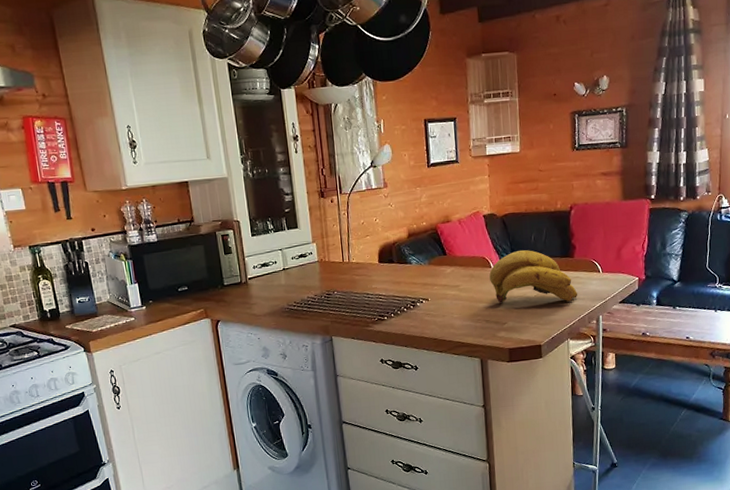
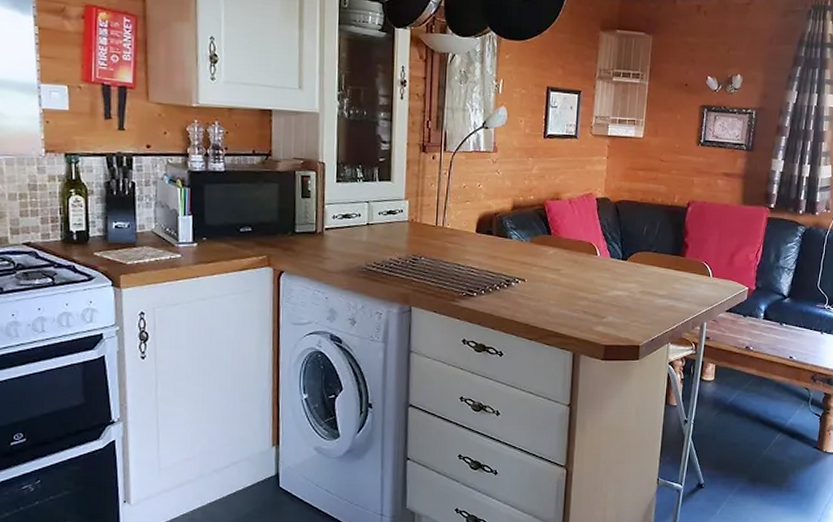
banana bunch: present [489,250,578,303] -> none [594,241,685,304]

